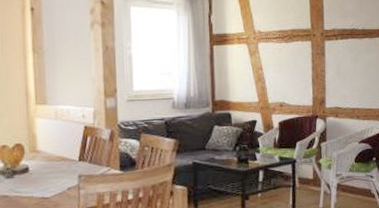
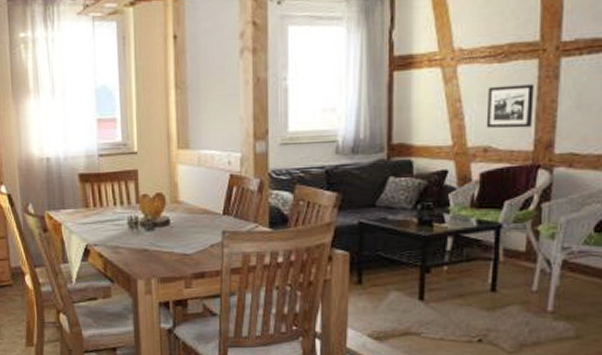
picture frame: none [280,58,311,90] -> present [486,84,534,129]

